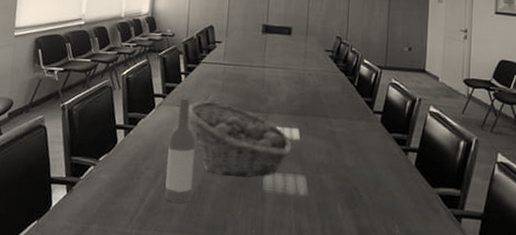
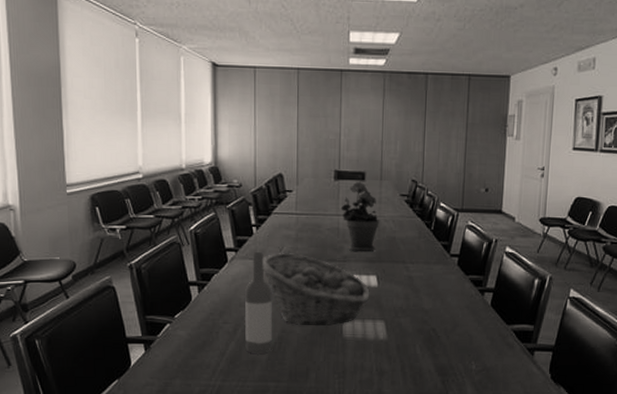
potted plant: none [266,35,304,105] -> present [340,181,379,253]

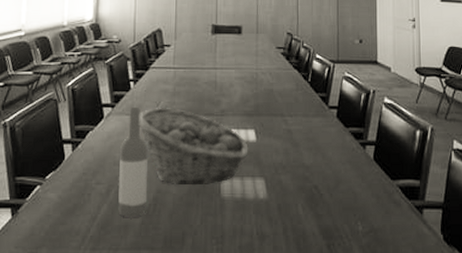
potted plant: present [340,181,379,253] -> none [218,35,256,106]

